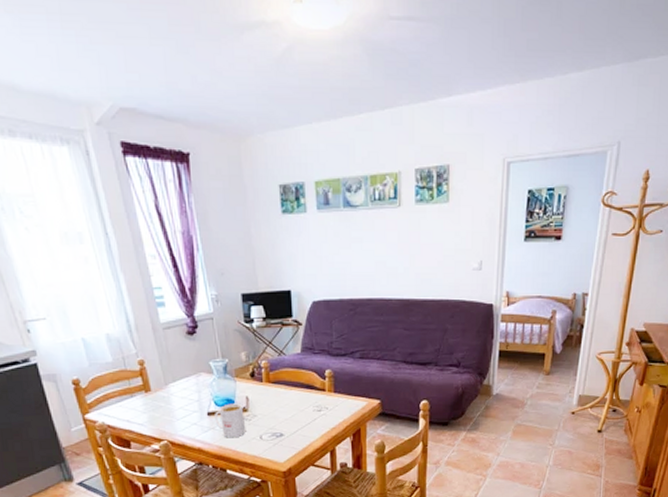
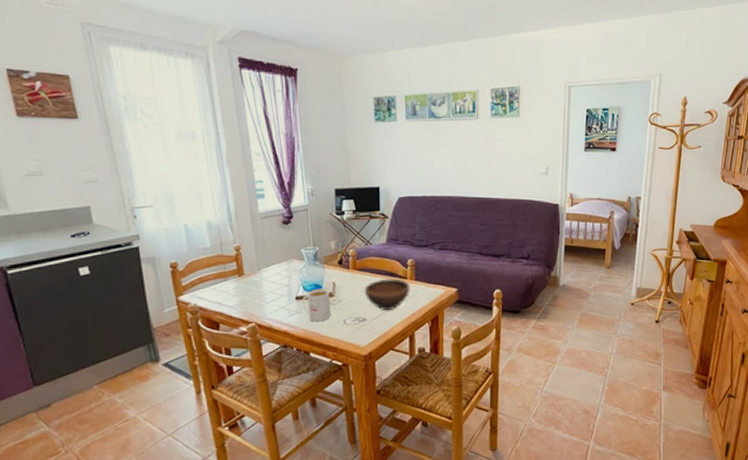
bowl: none [279,391,329,426] -> present [364,278,410,311]

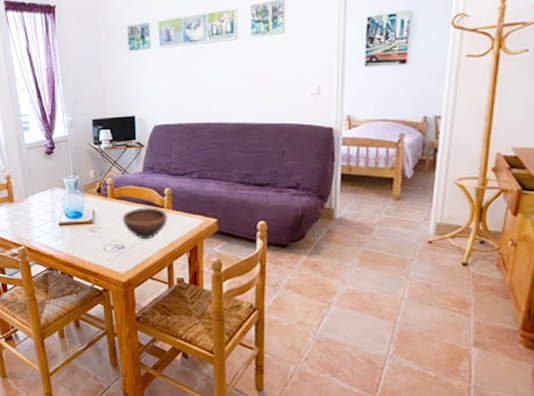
mug: present [302,288,331,322] -> none [65,216,92,248]

